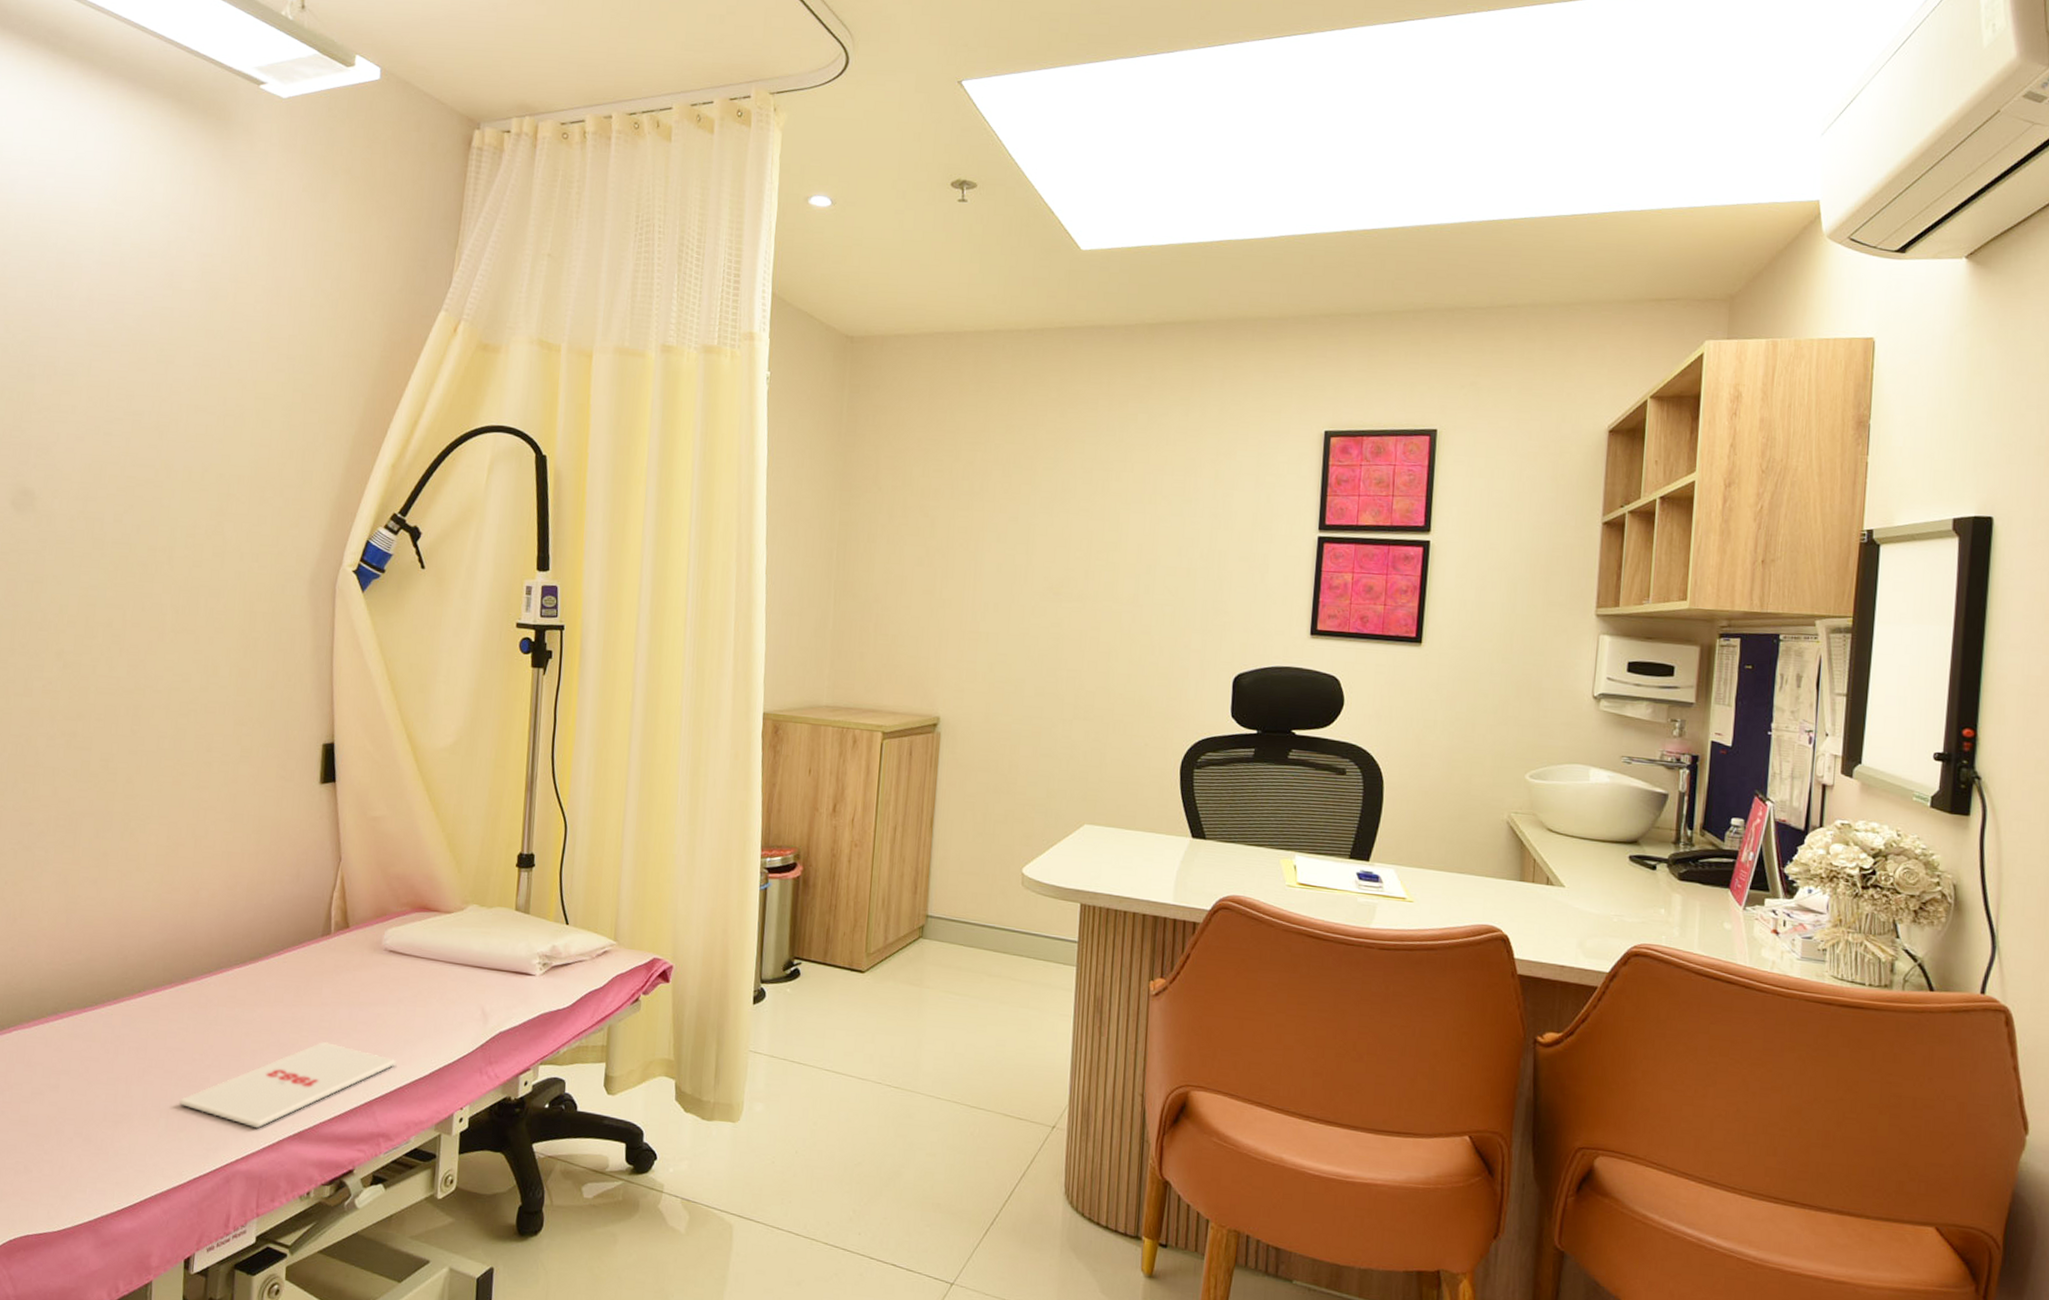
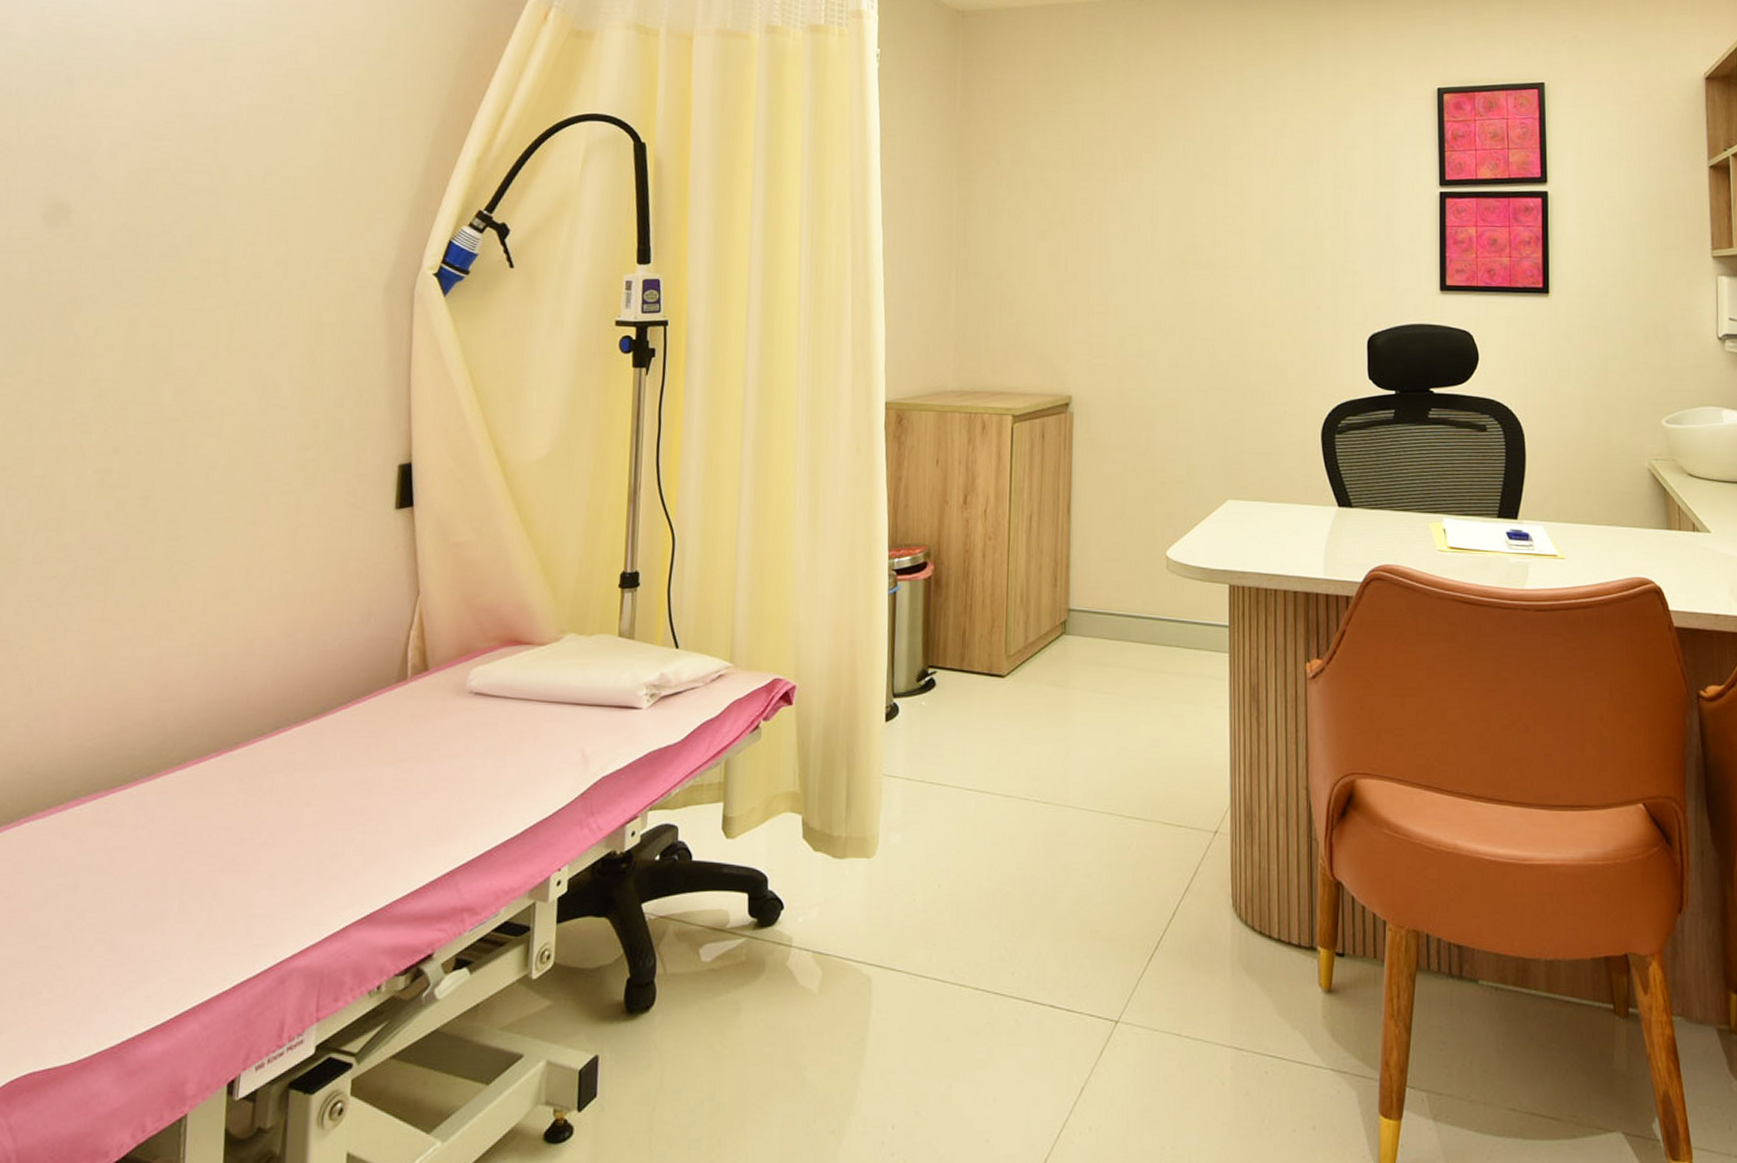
magazine: present [179,1041,397,1129] -> none [225,804,484,915]

